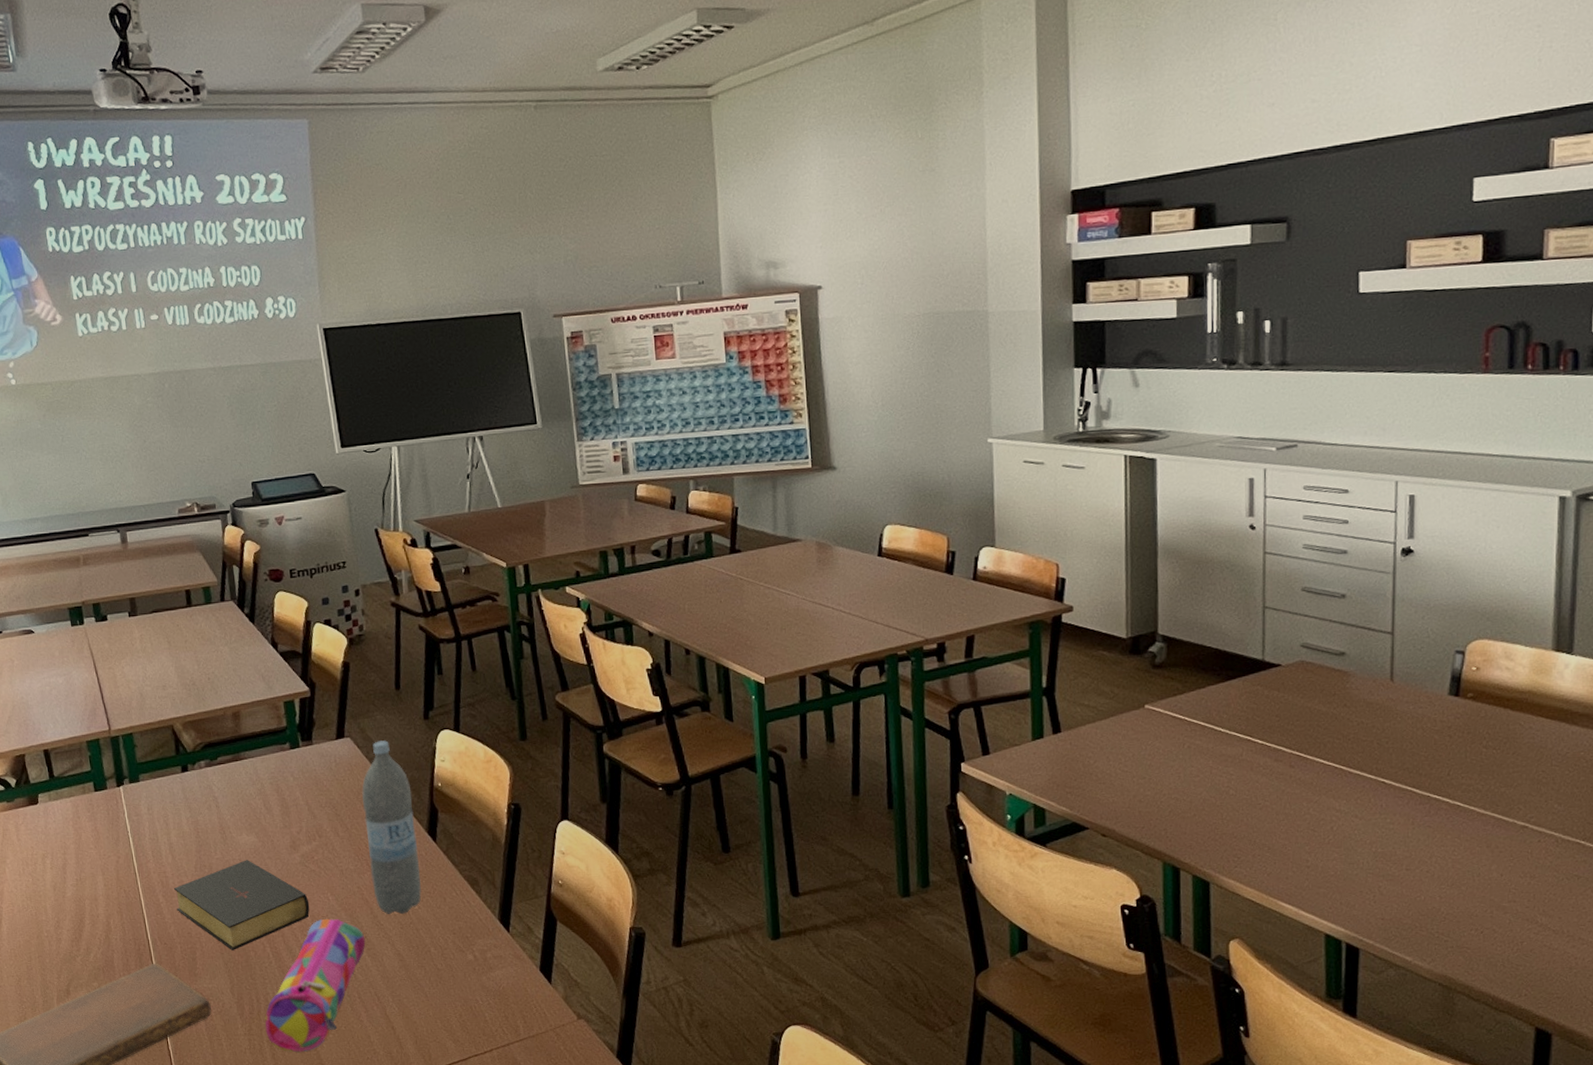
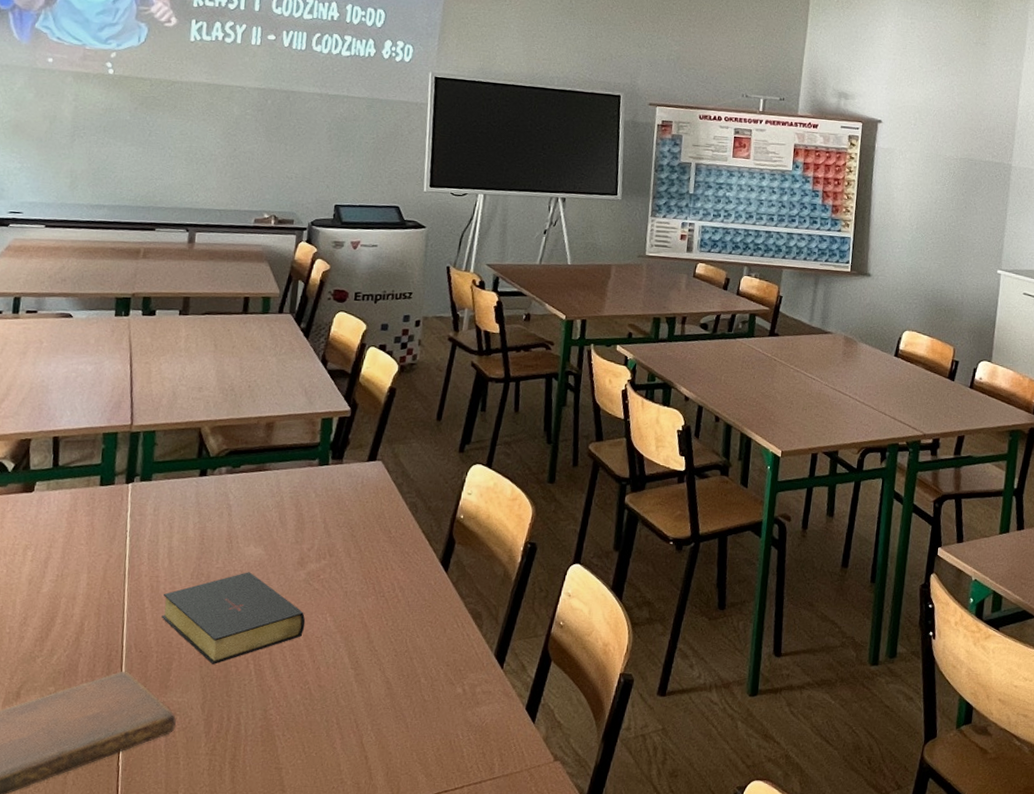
pencil case: present [265,918,366,1053] -> none [229,639,356,777]
water bottle: present [362,740,422,914] -> none [374,467,433,641]

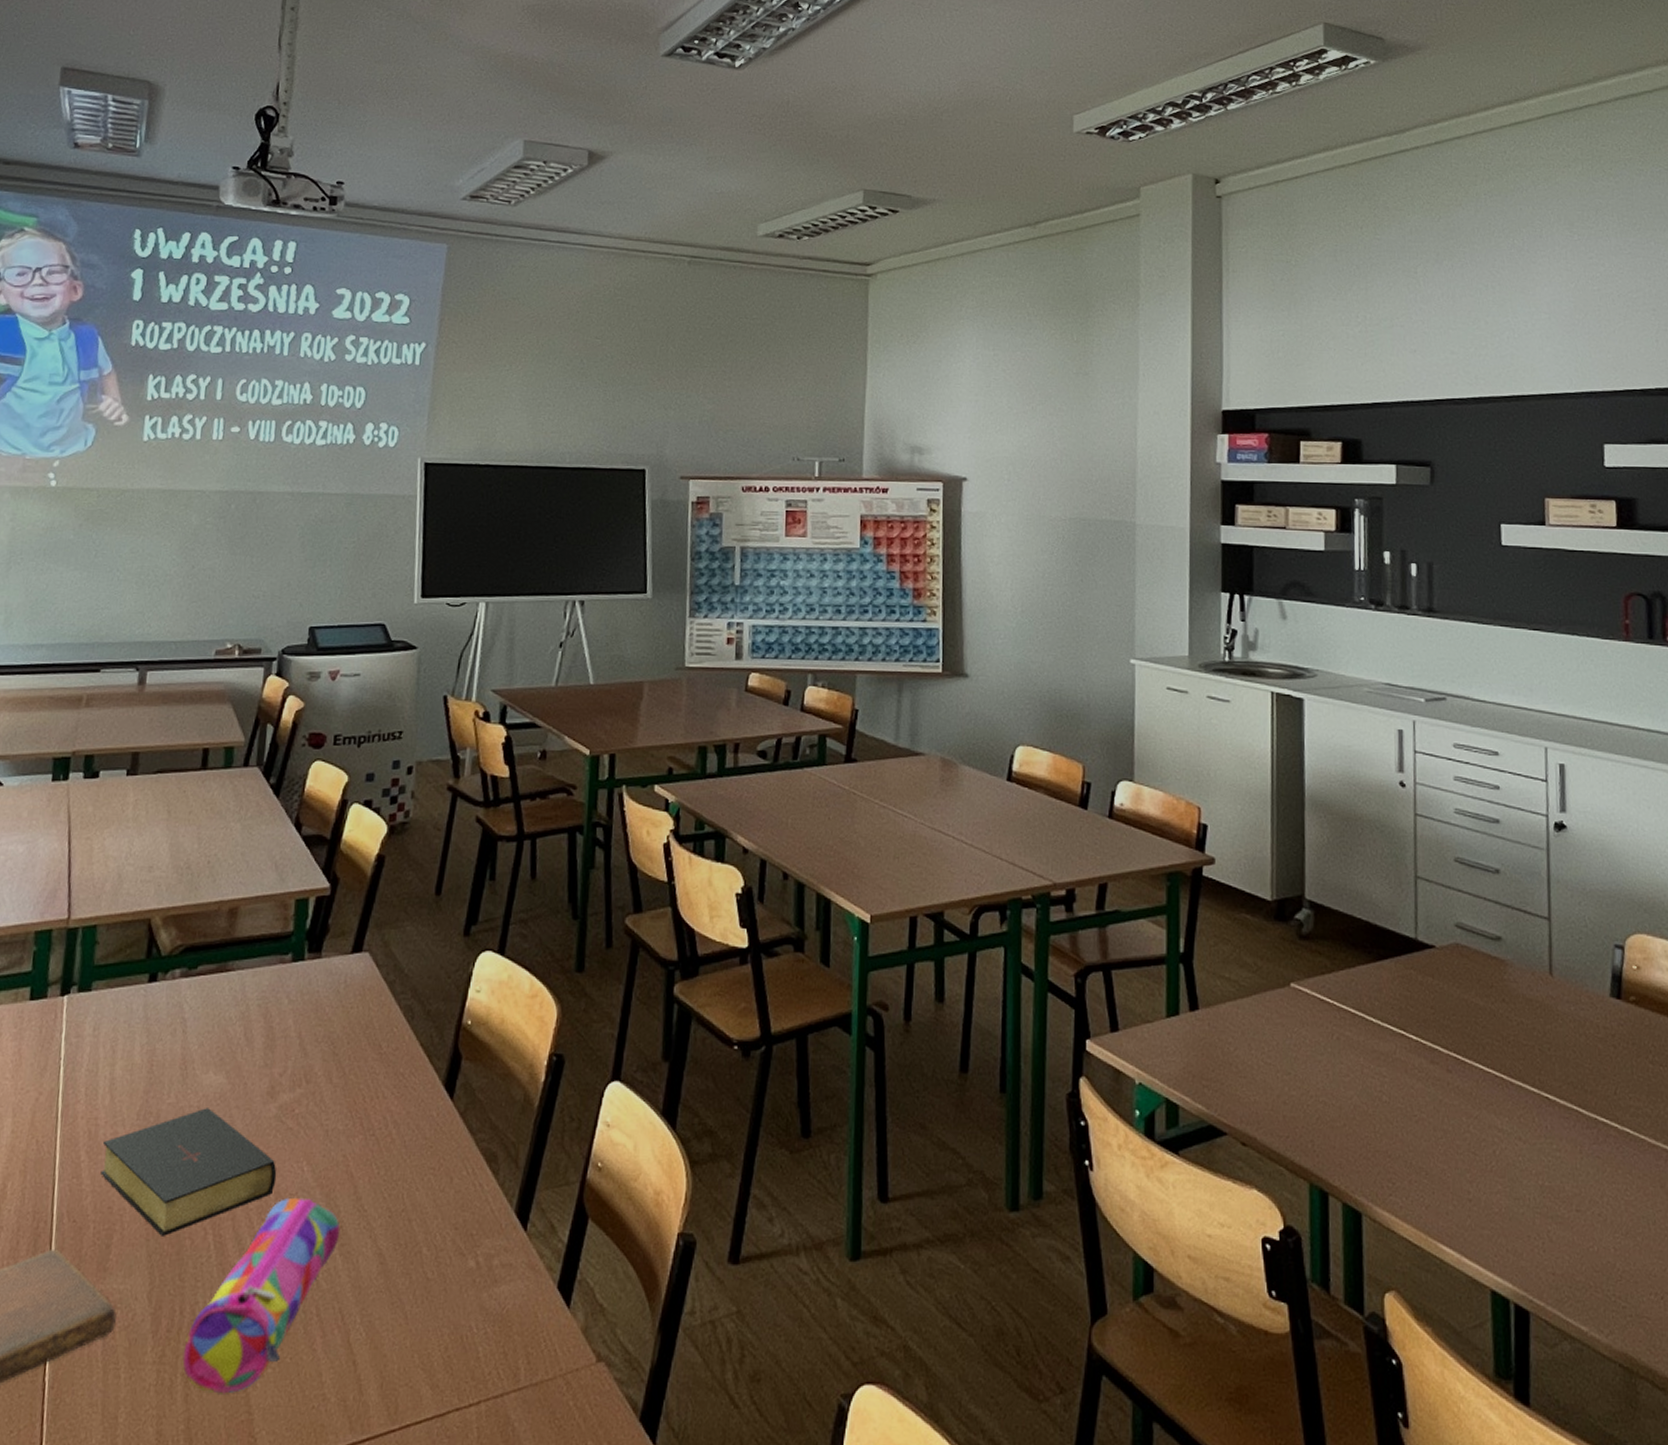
pencil case: none [229,639,356,777] -> present [182,1197,341,1394]

